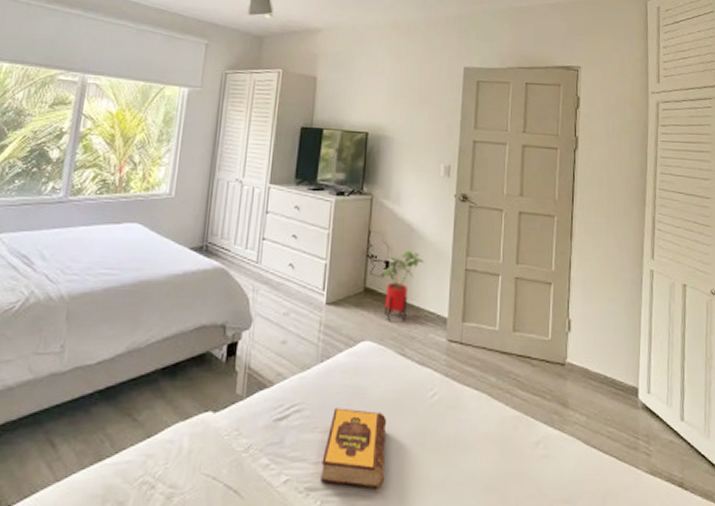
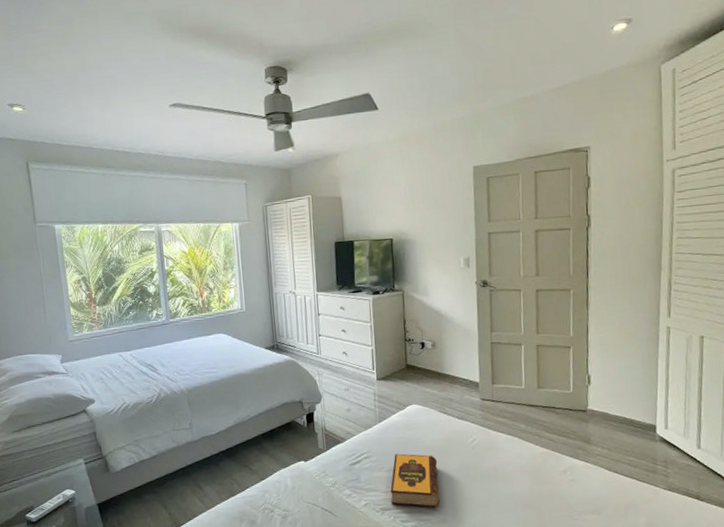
house plant: present [380,250,425,322] -> none [418,332,455,389]

